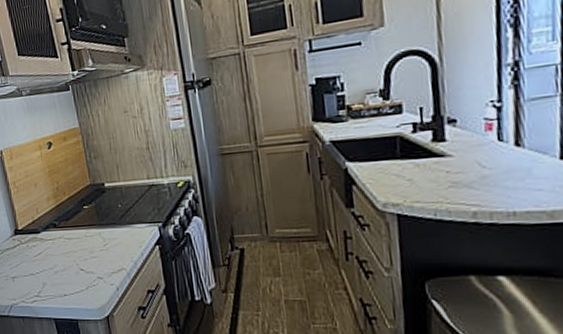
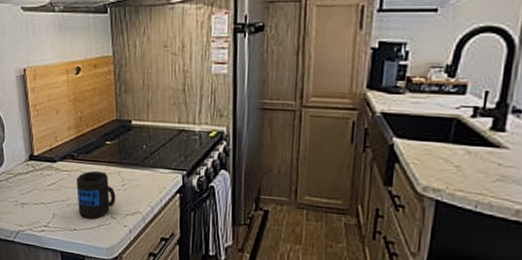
mug: none [61,235,100,283] -> present [77,170,116,219]

